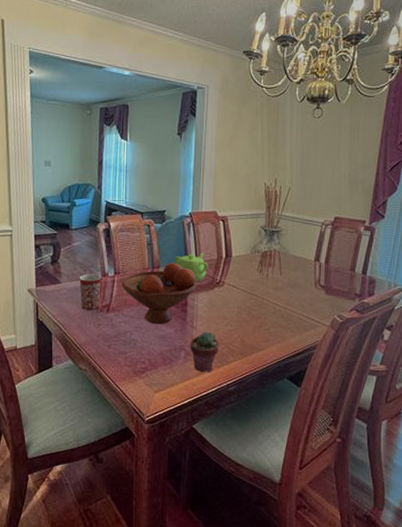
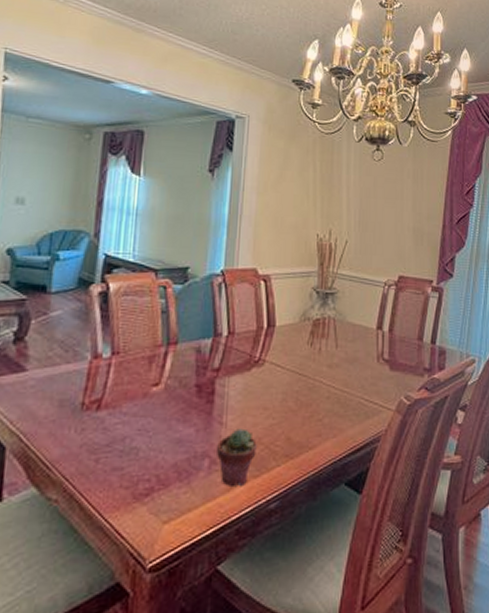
mug: present [79,273,102,310] -> none [56,355,92,409]
fruit bowl: present [121,262,197,325] -> none [121,336,229,424]
teapot: present [174,252,208,282] -> none [198,322,244,361]

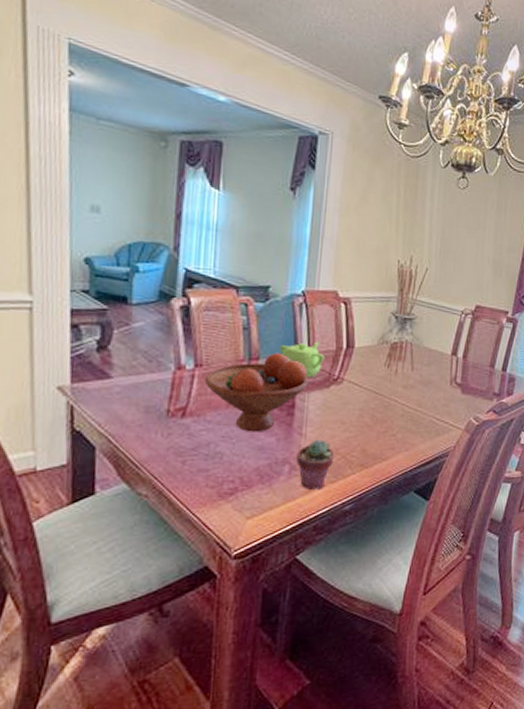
fruit bowl: none [121,336,229,424] -> present [204,352,309,432]
teapot: none [198,322,244,361] -> present [279,341,324,378]

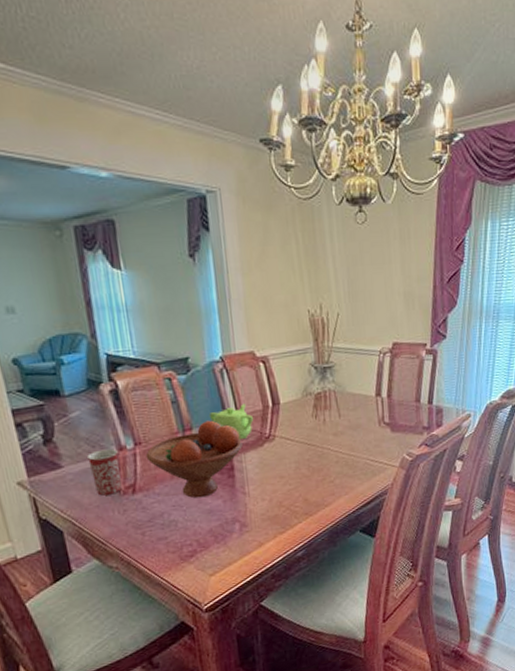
mug: none [141,365,175,415] -> present [87,448,122,496]
potted succulent: present [296,439,334,491] -> none [244,495,280,544]

